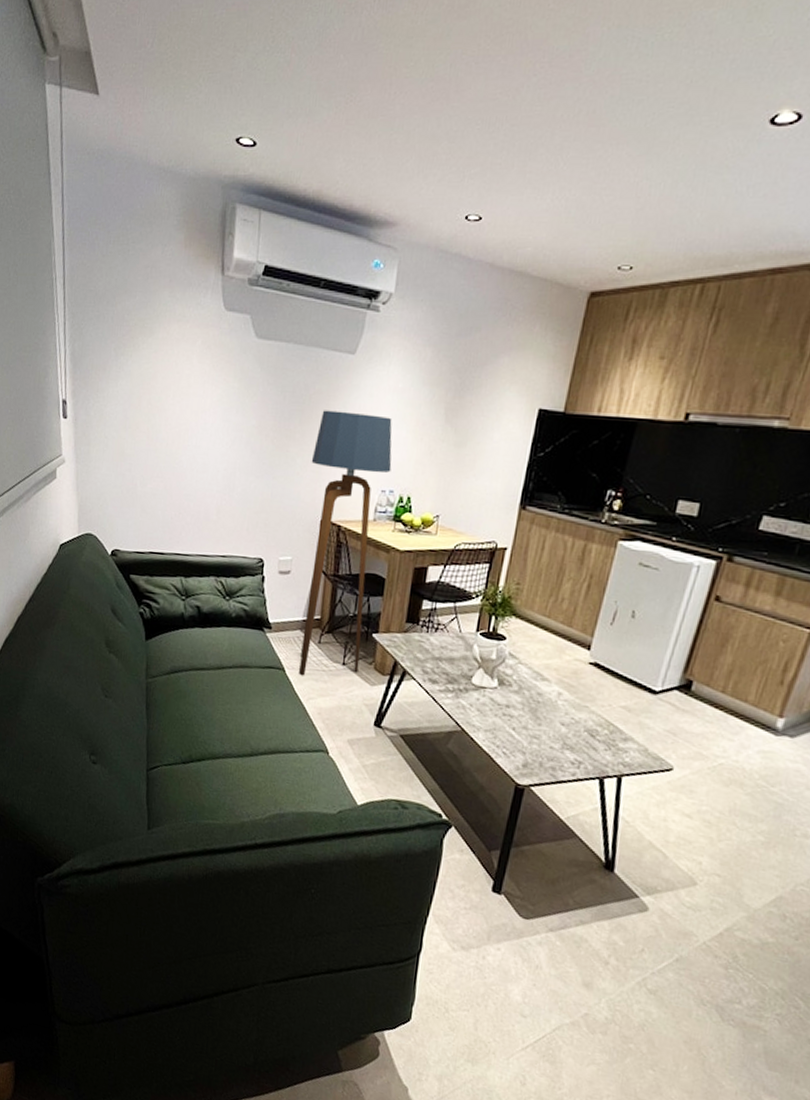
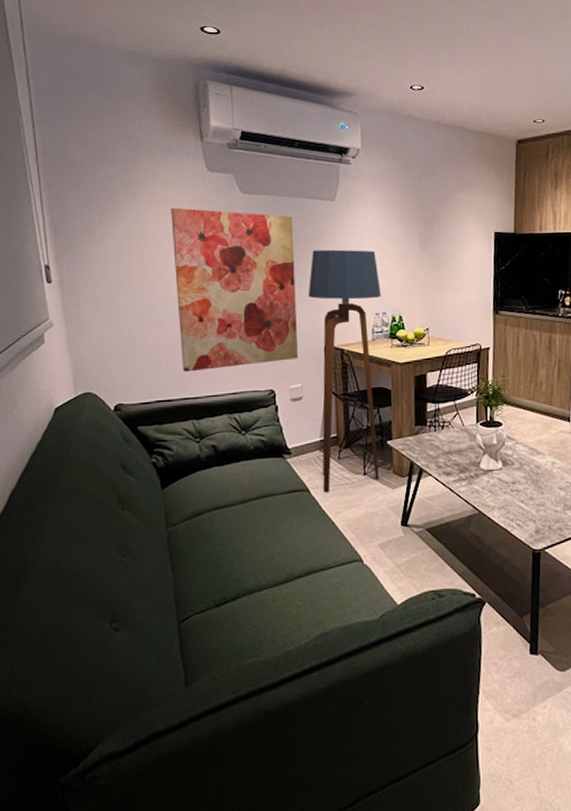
wall art: none [177,348,307,530] -> present [171,207,299,372]

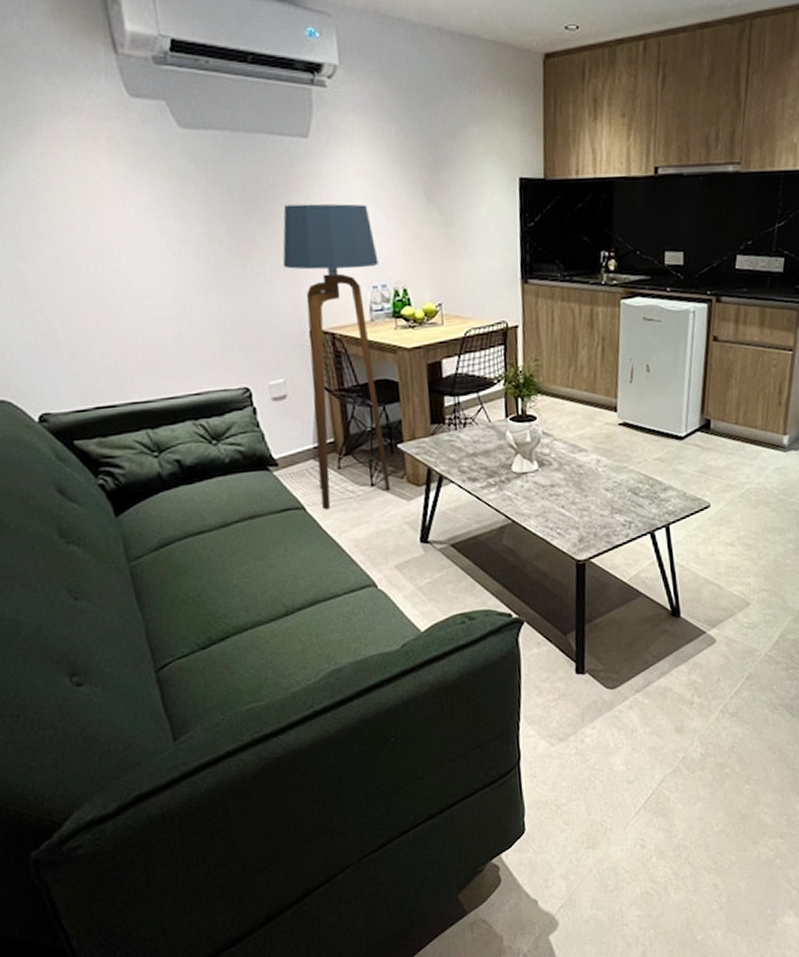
wall art: present [171,207,299,372] -> none [83,148,278,370]

